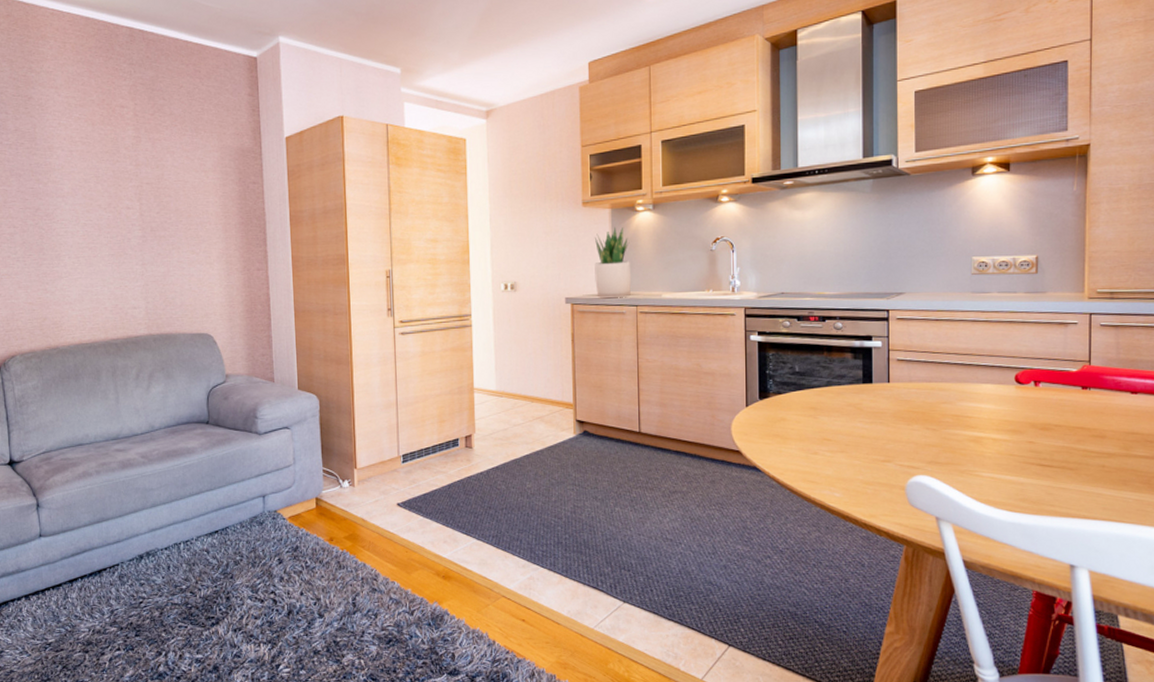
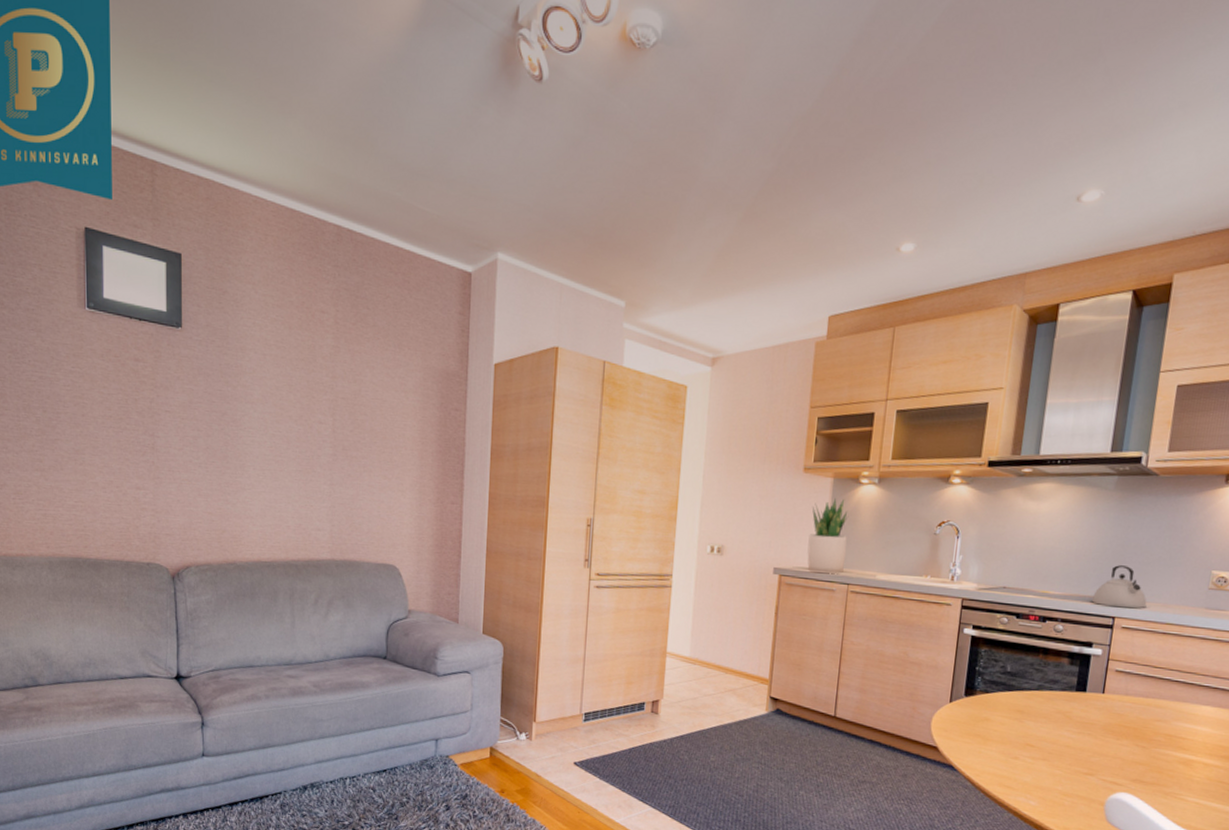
kettle: none [865,261,917,301] -> present [1091,565,1147,609]

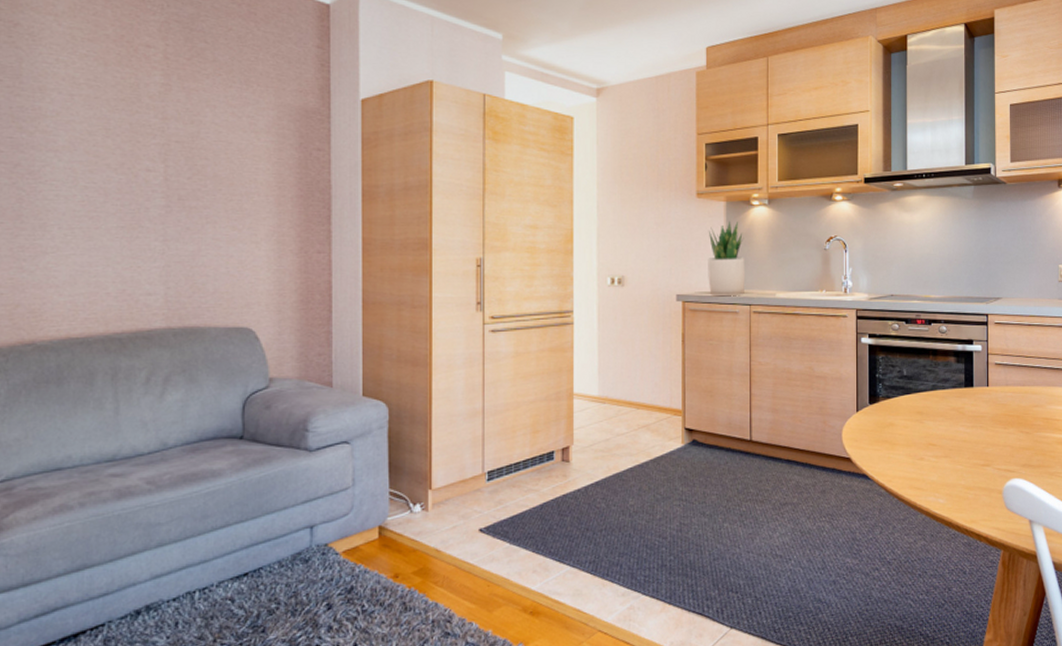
kettle: present [1091,565,1147,609] -> none [967,266,1012,305]

